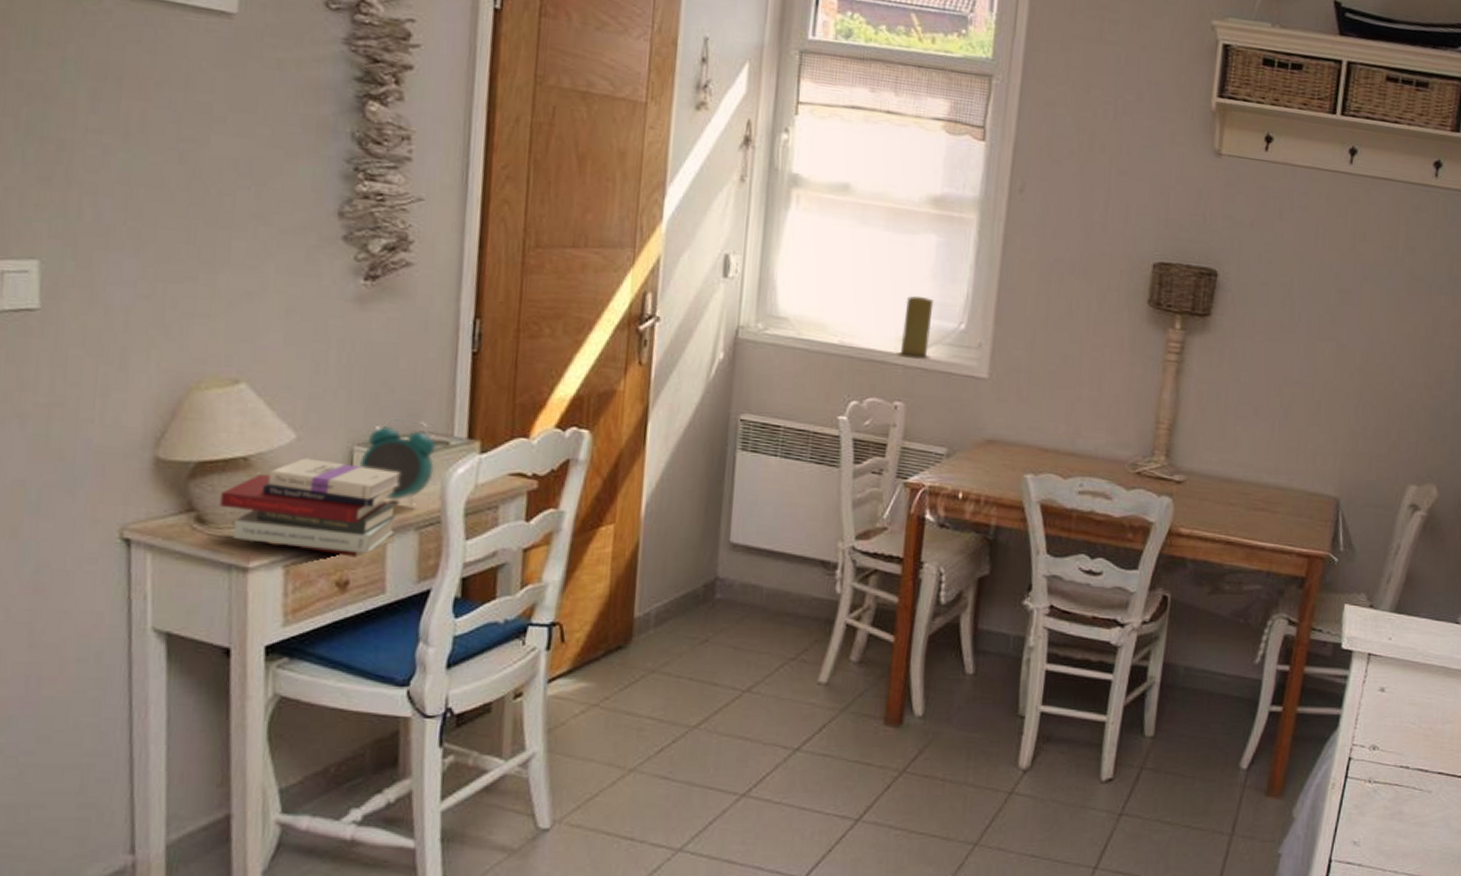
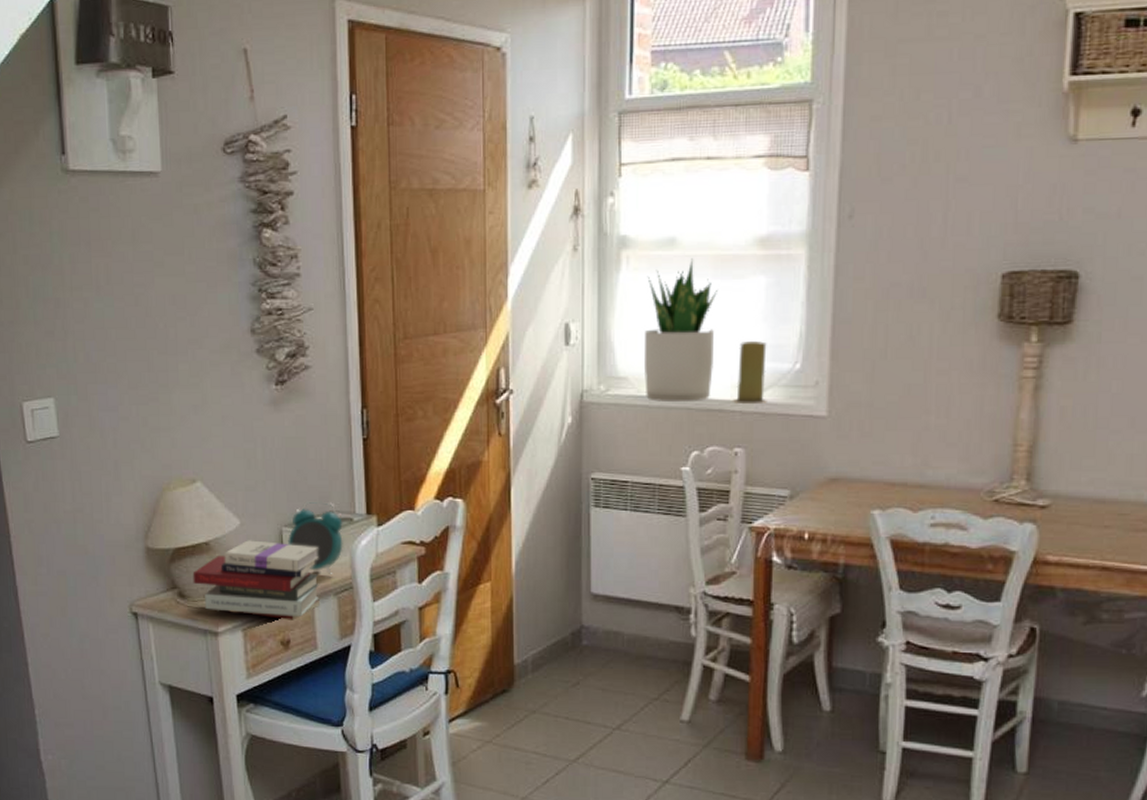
planter: none [805,207,888,351] -> present [643,258,717,403]

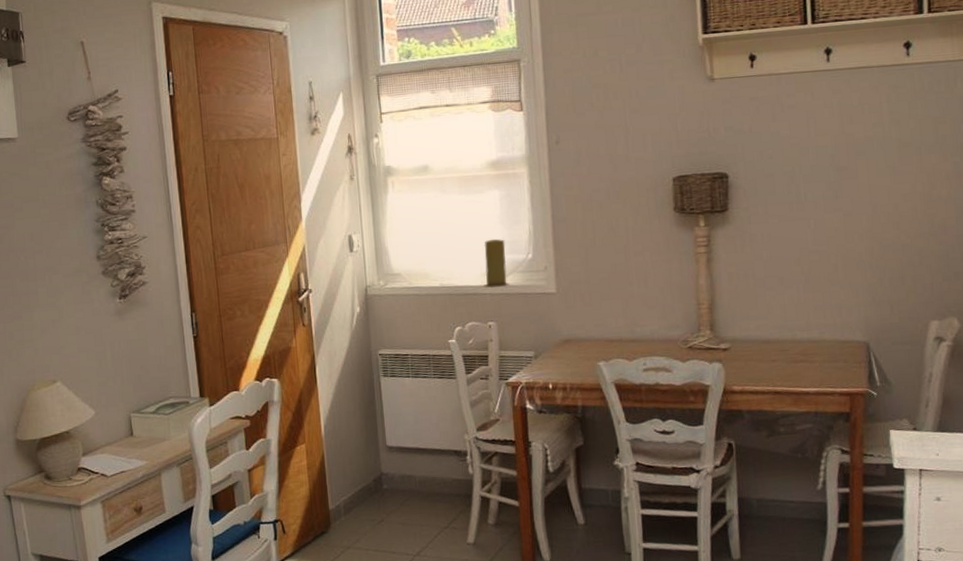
books: present [192,540,321,620] -> none [56,426,166,491]
alarm clock: present [288,501,343,577] -> none [136,389,183,451]
planter: present [643,258,717,403] -> none [409,180,466,291]

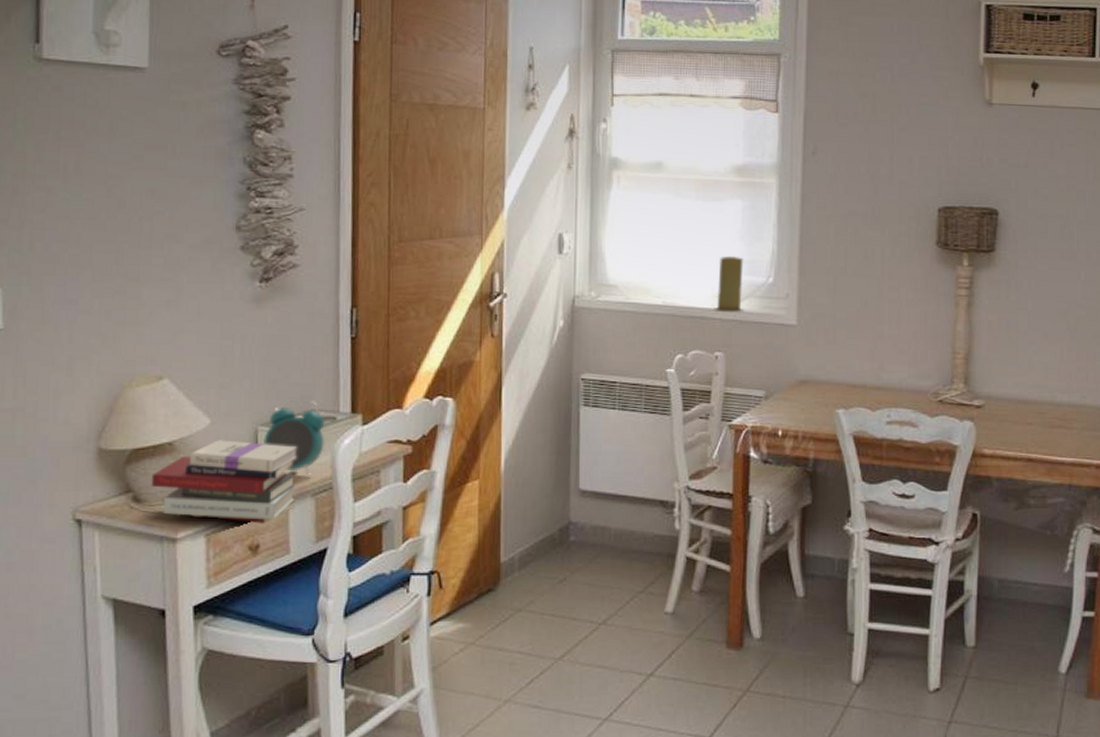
books: none [56,426,166,491] -> present [151,440,297,524]
alarm clock: none [136,389,183,451] -> present [263,399,325,477]

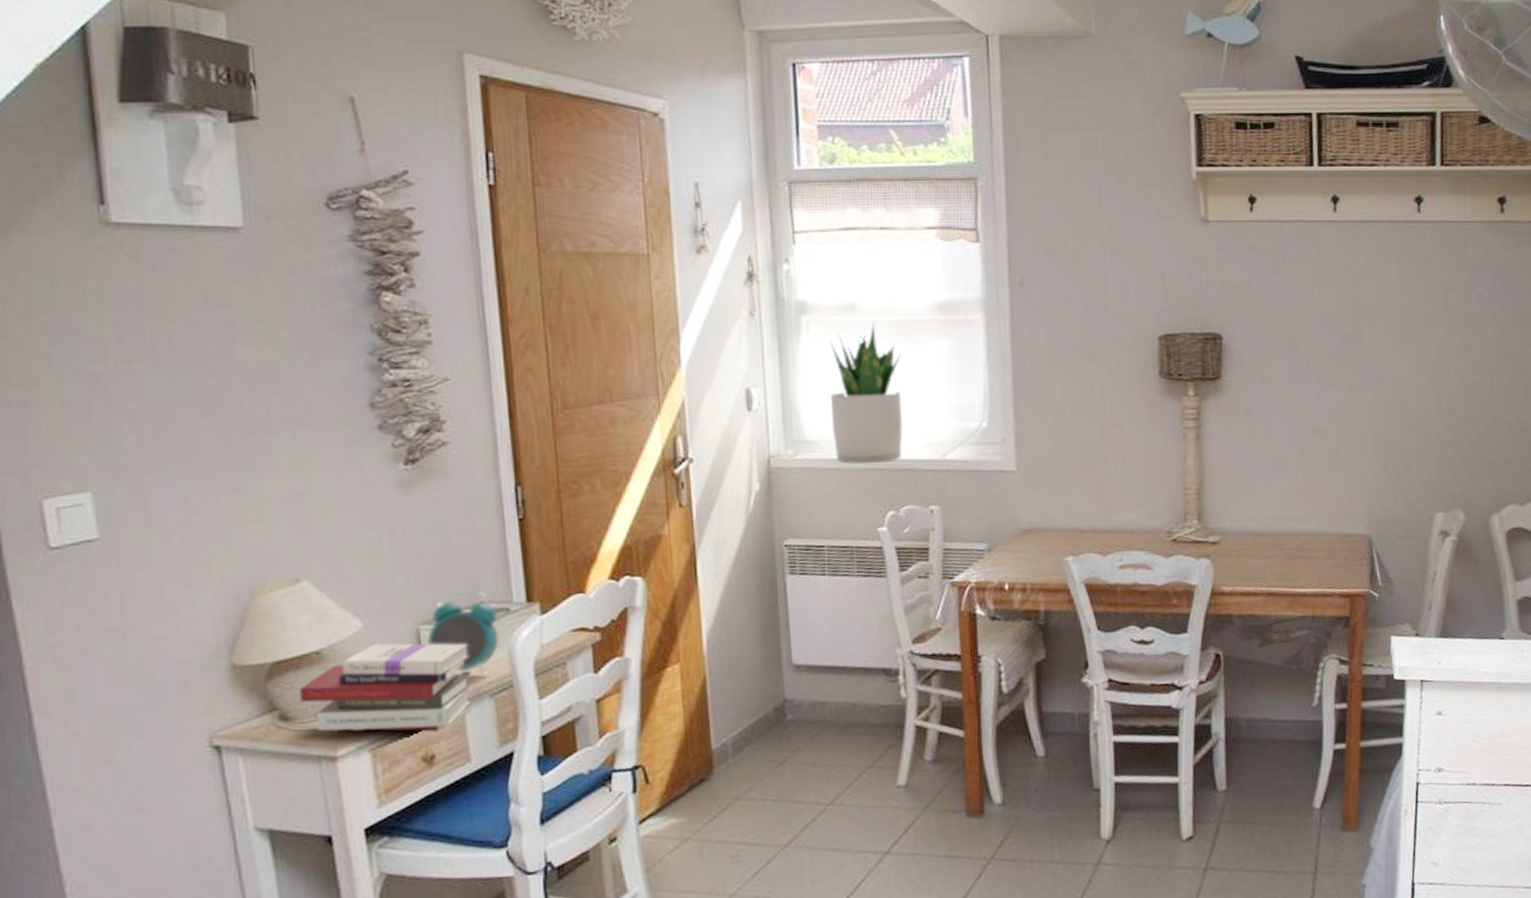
planter: none [632,181,699,310] -> present [829,323,903,464]
candle: present [713,255,744,313] -> none [924,401,958,463]

